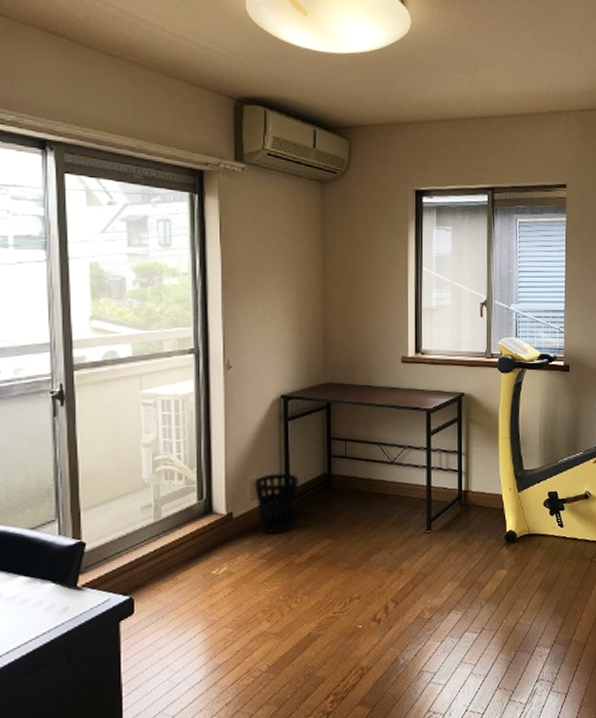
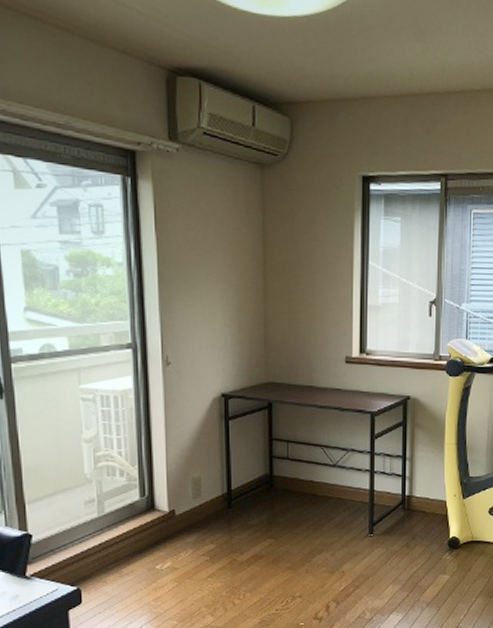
wastebasket: present [254,473,299,535] -> none [196,472,241,533]

